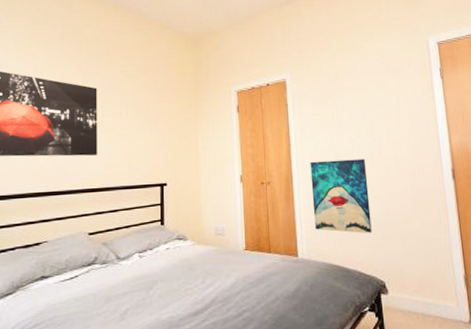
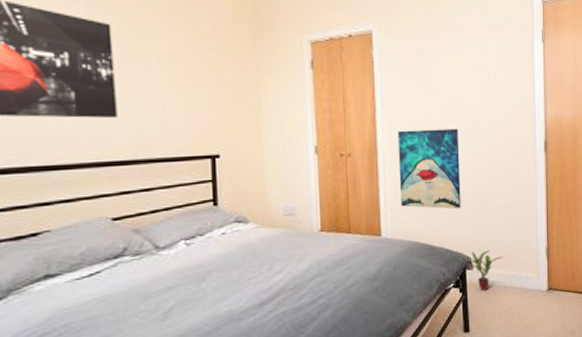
potted plant: none [383,275,419,317] -> present [469,250,504,291]

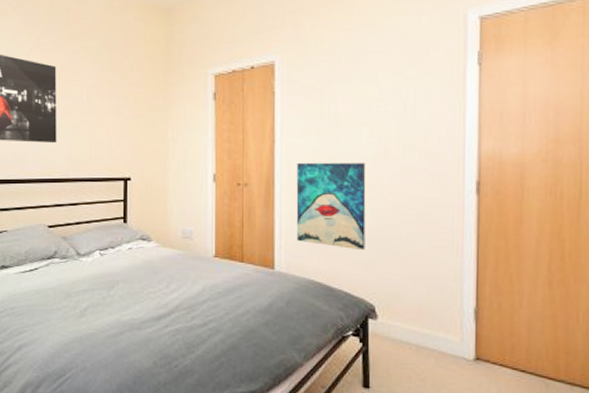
potted plant: present [469,250,504,291] -> none [372,300,416,346]

